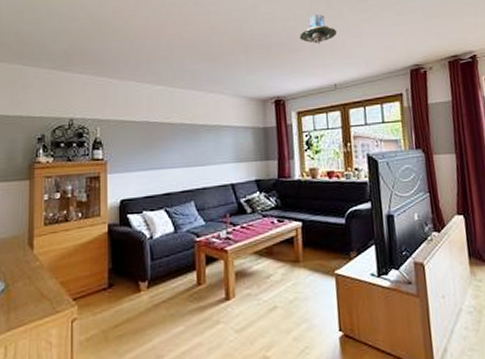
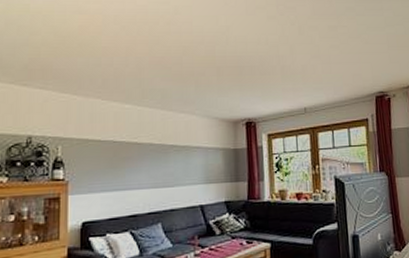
ceiling lamp: present [299,14,337,46] -> none [271,40,308,70]

